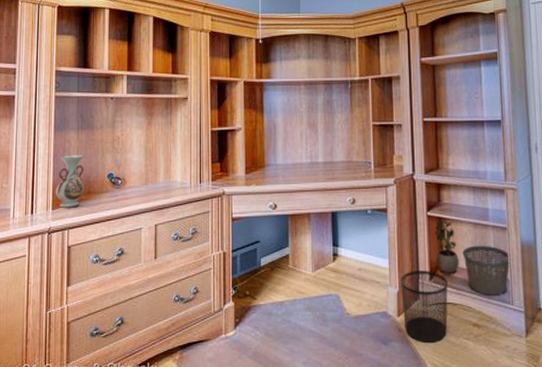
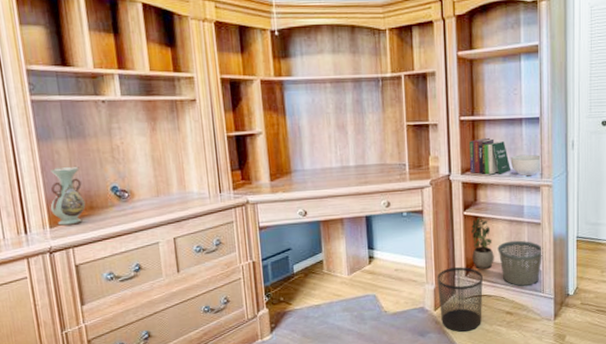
books: none [433,138,475,177] -> present [470,137,512,176]
bowl: none [473,156,504,179] -> present [510,154,540,177]

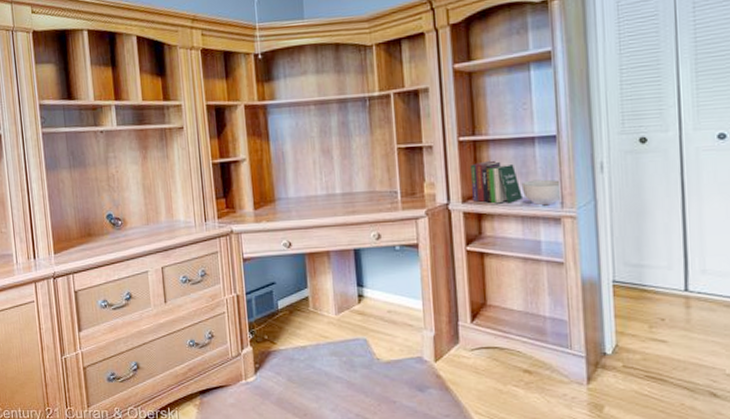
decorative vase: present [50,166,86,227] -> none [55,194,85,253]
waste bin: present [437,267,484,332] -> none [437,312,494,390]
potted plant: present [471,217,494,270] -> none [476,254,506,317]
basket: present [497,240,543,286] -> none [509,282,569,339]

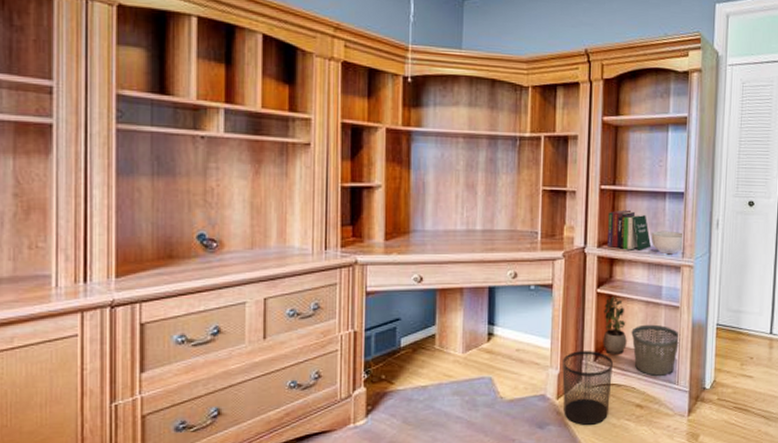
waste bin: none [437,312,494,390] -> present [562,351,614,425]
potted plant: none [476,254,506,317] -> present [603,296,627,356]
basket: none [509,282,569,339] -> present [631,324,681,376]

